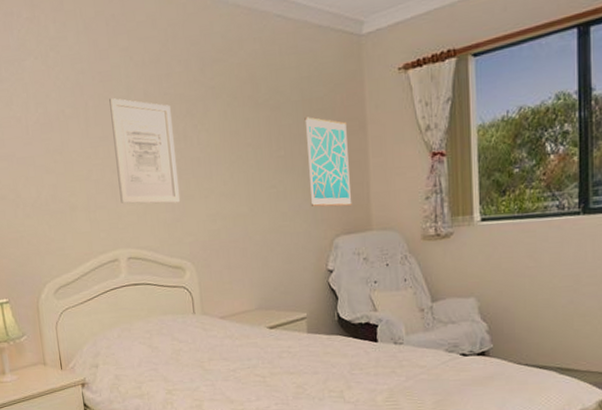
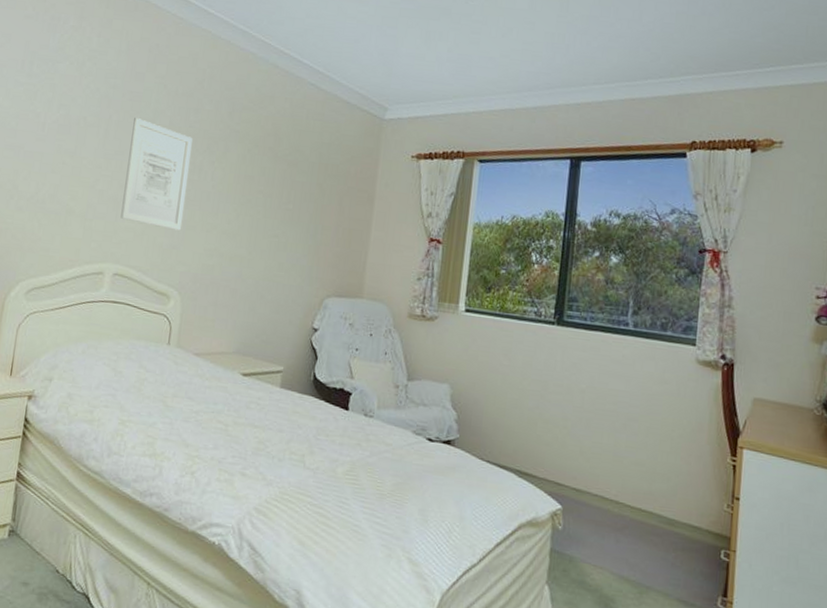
wall art: present [304,117,352,207] -> none [308,179,357,271]

